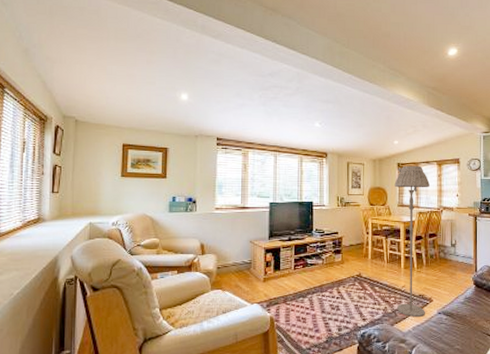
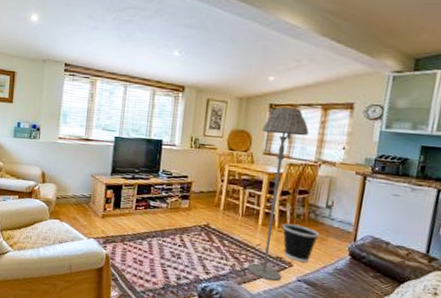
wastebasket: none [420,264,450,296] -> present [282,223,320,262]

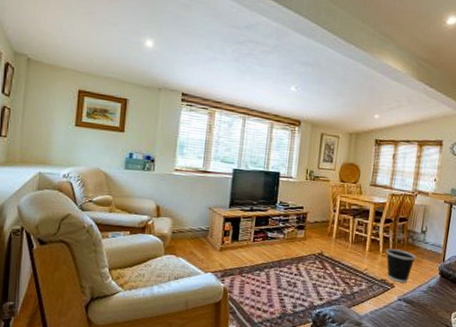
floor lamp: present [247,107,309,282] -> none [356,143,407,303]

